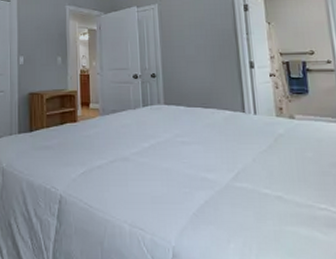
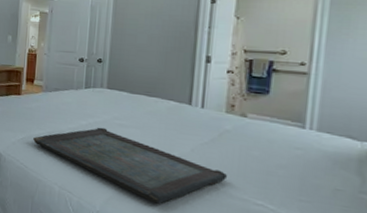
serving tray: none [95,148,291,226] -> present [33,127,228,204]

